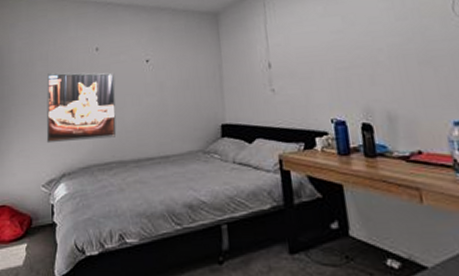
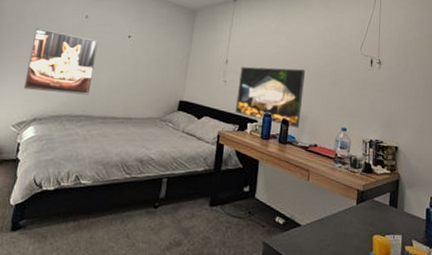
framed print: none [289,53,390,134] -> present [235,66,306,128]

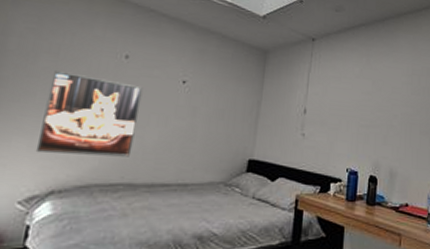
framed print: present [235,66,306,128] -> none [316,116,394,186]

